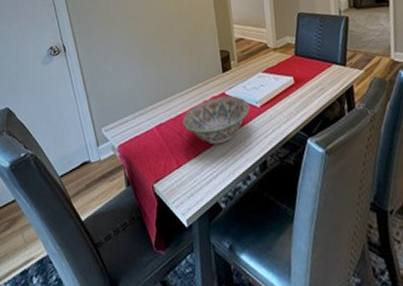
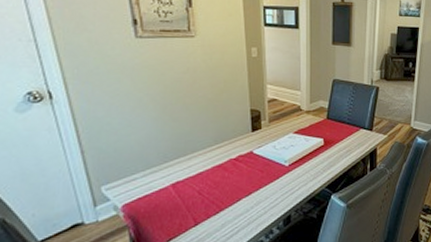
decorative bowl: present [183,96,250,145] -> none [204,155,278,202]

